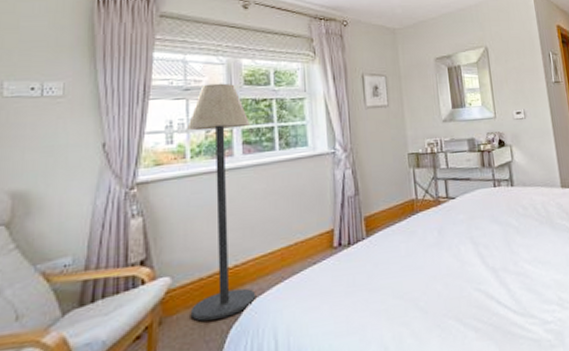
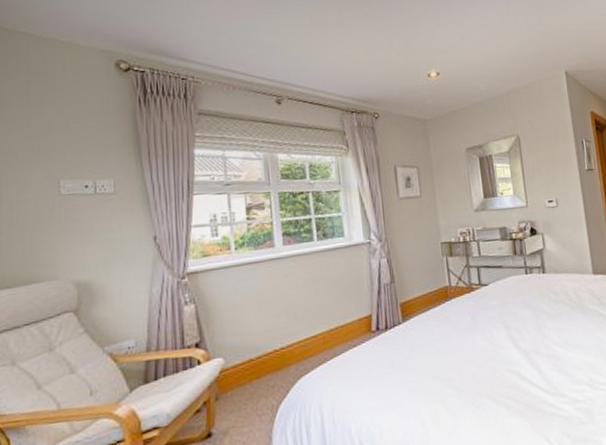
floor lamp: present [187,83,257,321] -> none [230,177,302,398]

